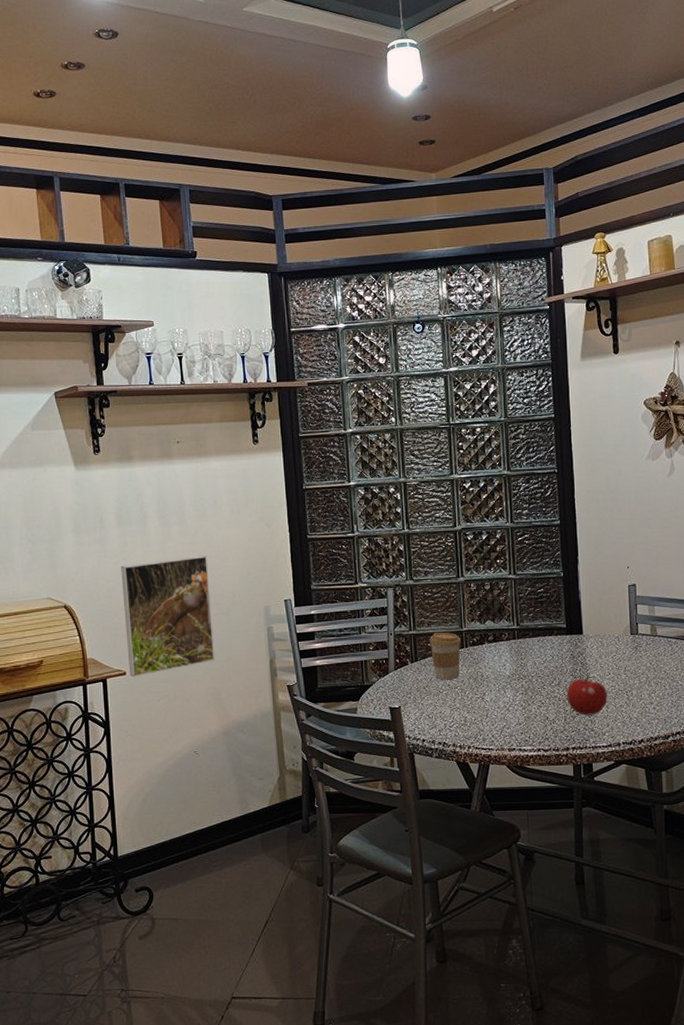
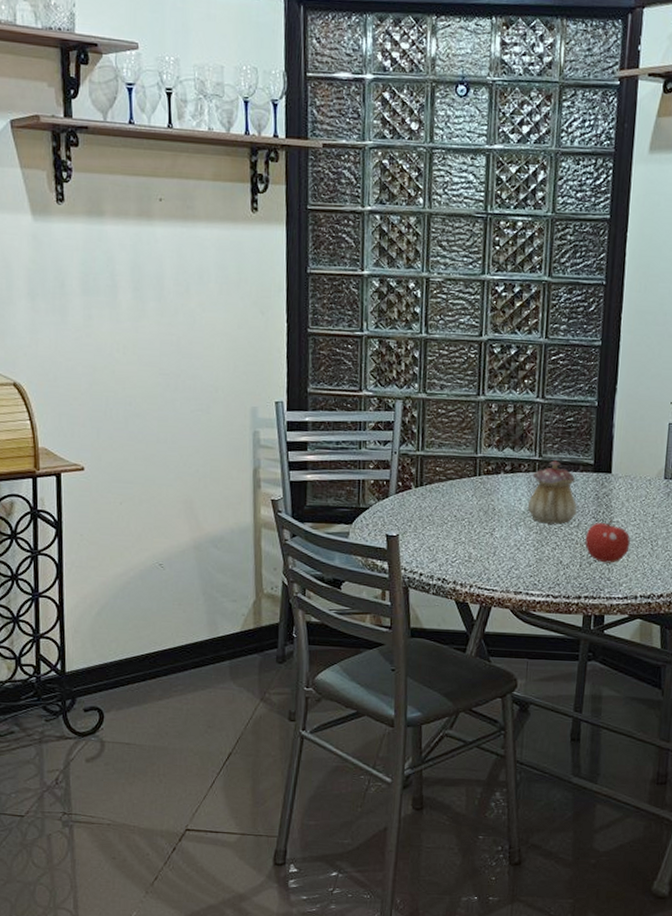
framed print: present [121,555,215,677] -> none [83,339,190,474]
coffee cup: present [429,632,462,679] -> none [438,455,475,510]
teapot: none [511,627,557,685] -> present [527,460,578,525]

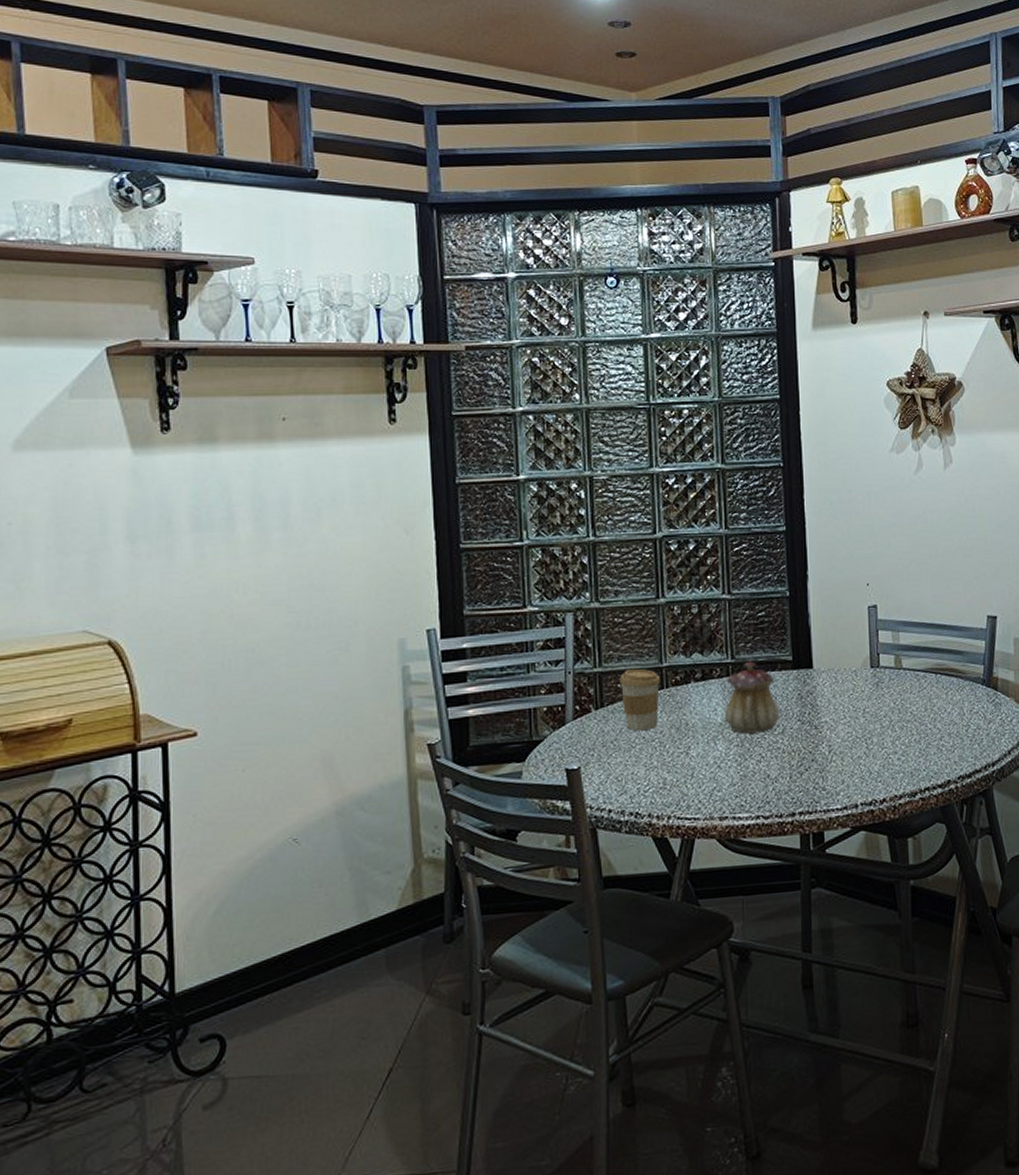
coffee cup: none [438,455,475,510] -> present [619,668,661,730]
fruit: present [585,518,630,564] -> none [792,719,843,771]

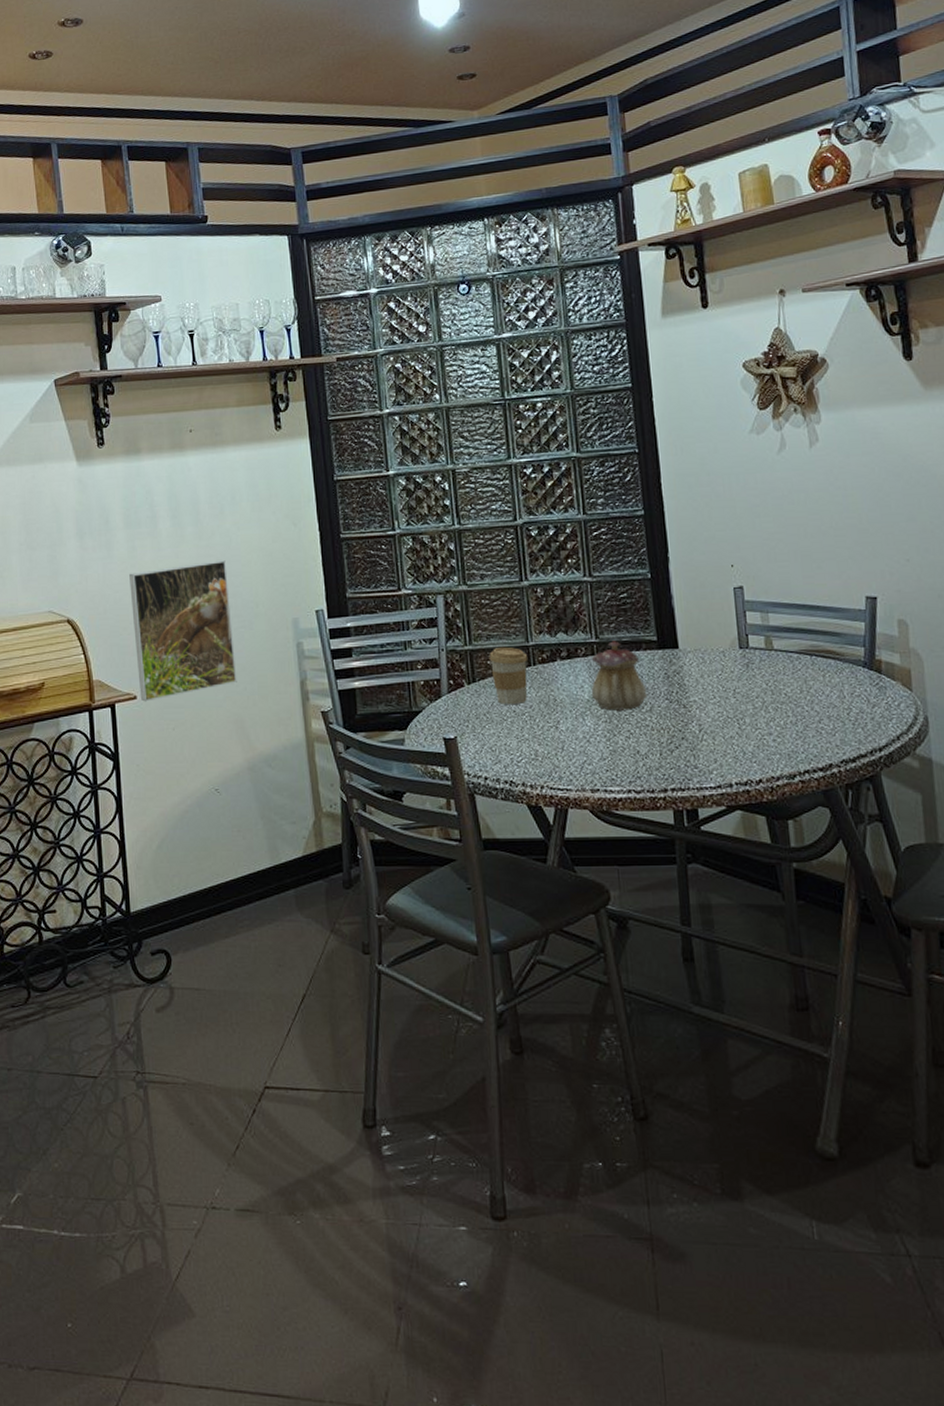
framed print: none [195,570,327,739] -> present [129,559,237,702]

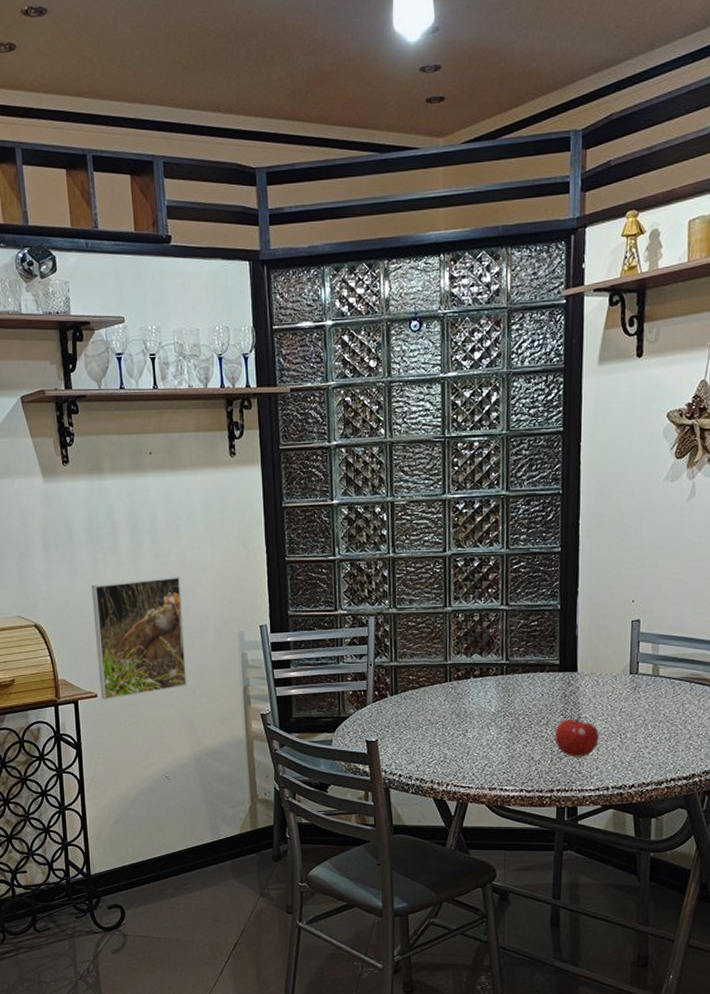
coffee cup: present [489,646,528,704] -> none [411,664,446,714]
teapot: present [591,641,648,711] -> none [497,663,546,723]
fruit: none [661,698,714,749] -> present [555,715,599,757]

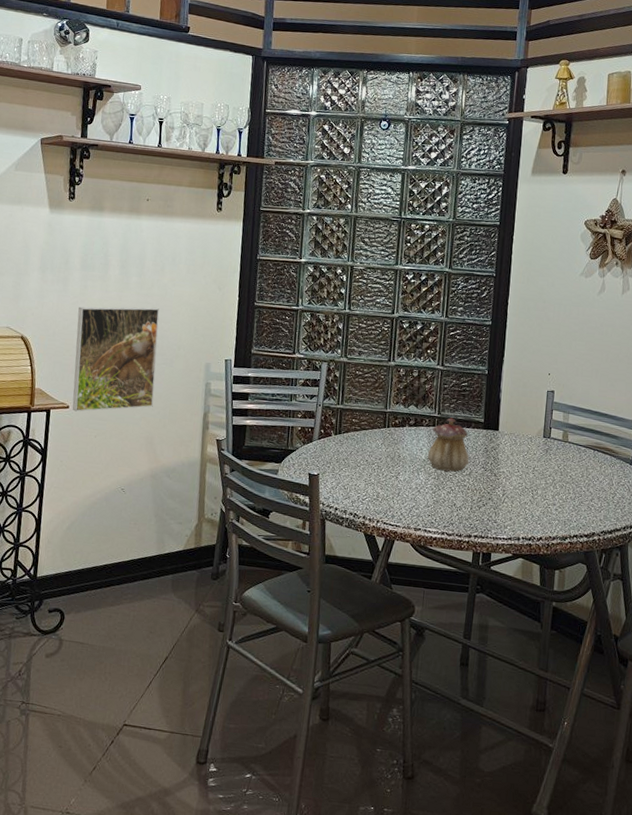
teapot: none [497,663,546,723] -> present [427,417,470,472]
fruit: present [555,715,599,757] -> none [475,469,514,508]

